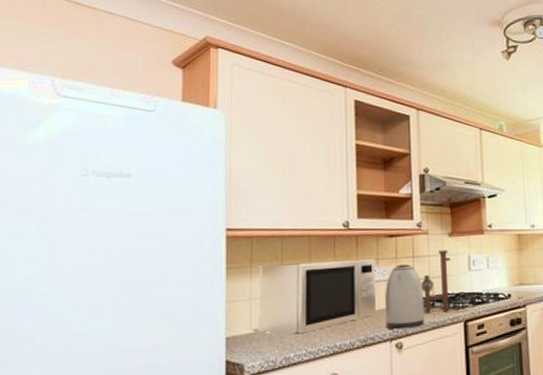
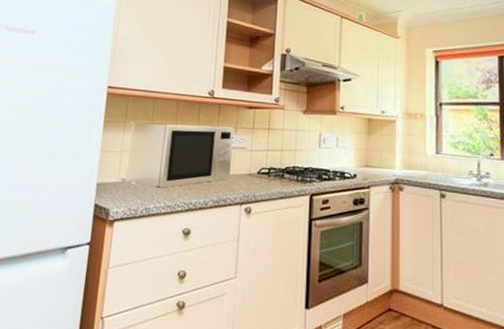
kettle: present [384,264,425,330] -> none [237,135,276,196]
paper towel holder: present [421,249,450,314] -> none [273,125,302,184]

